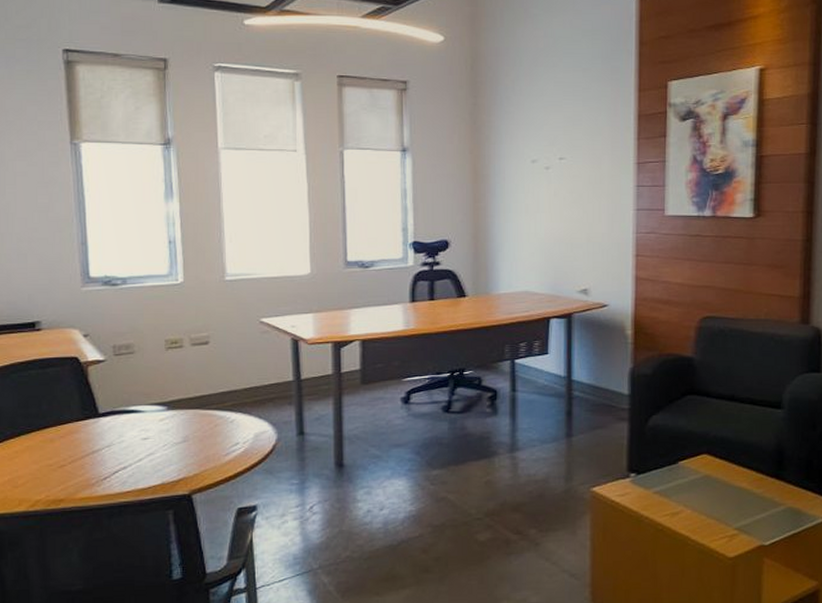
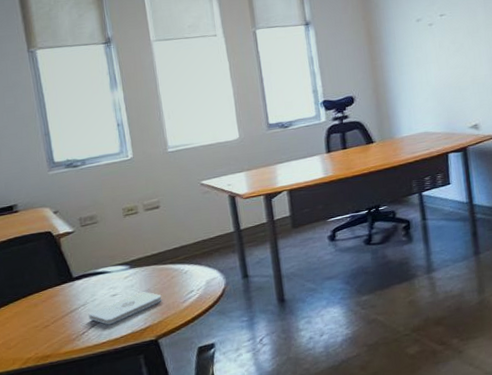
notepad: none [113,438,201,472] -> present [88,291,162,325]

